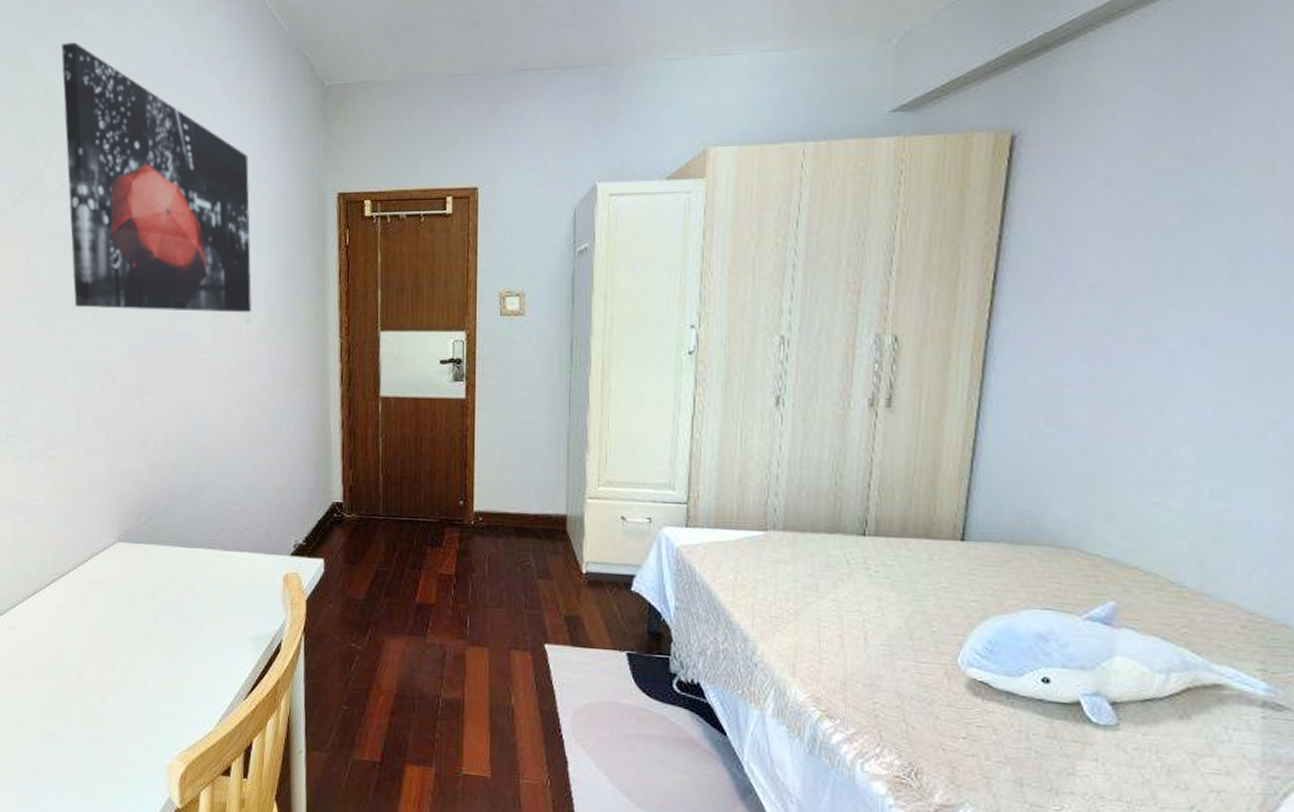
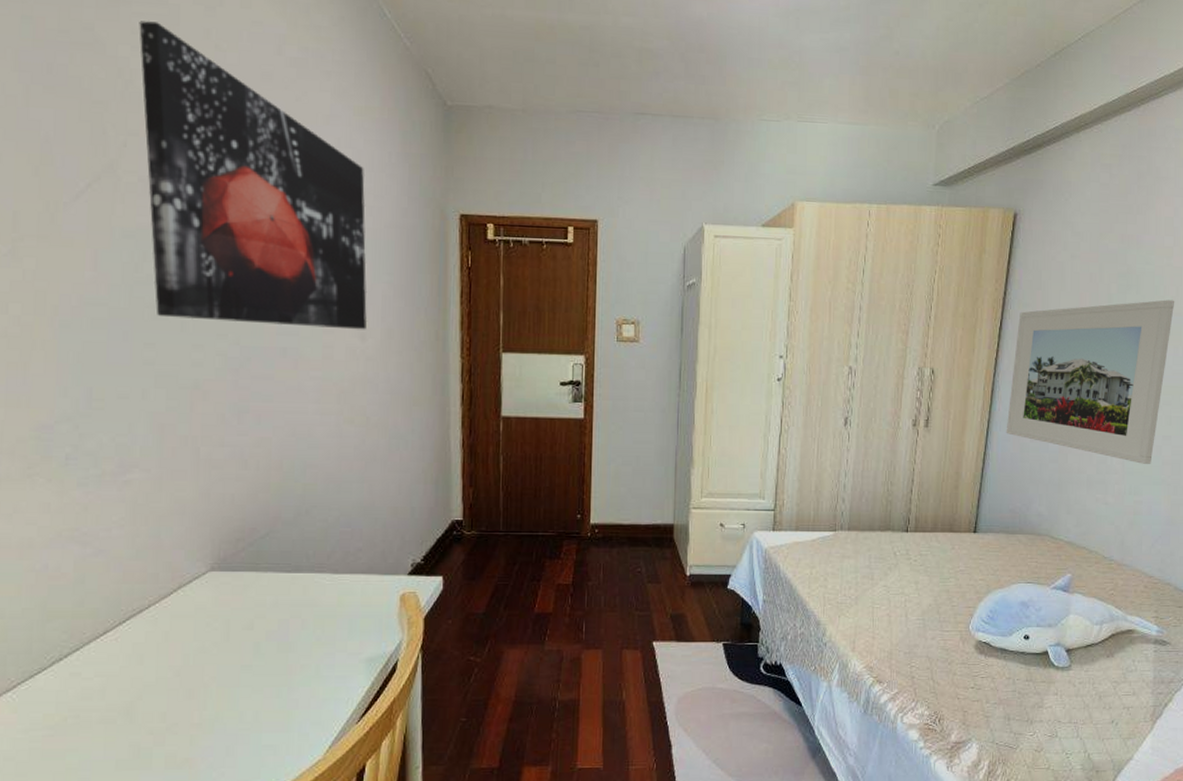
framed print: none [1006,232,1282,458] -> present [1006,299,1175,464]

